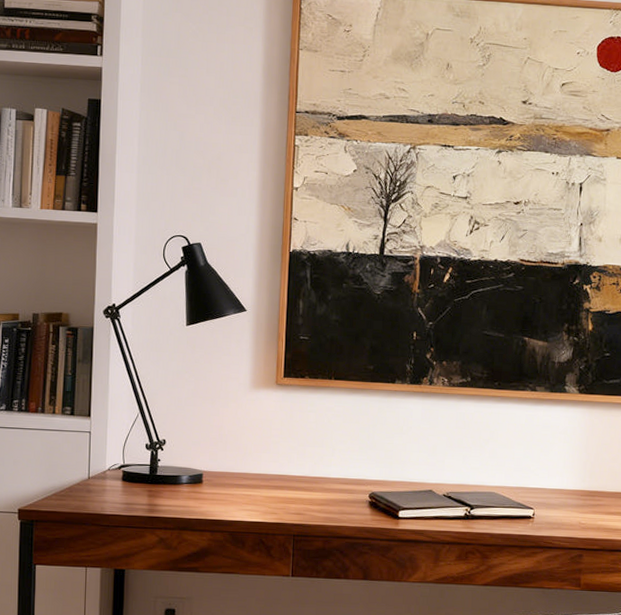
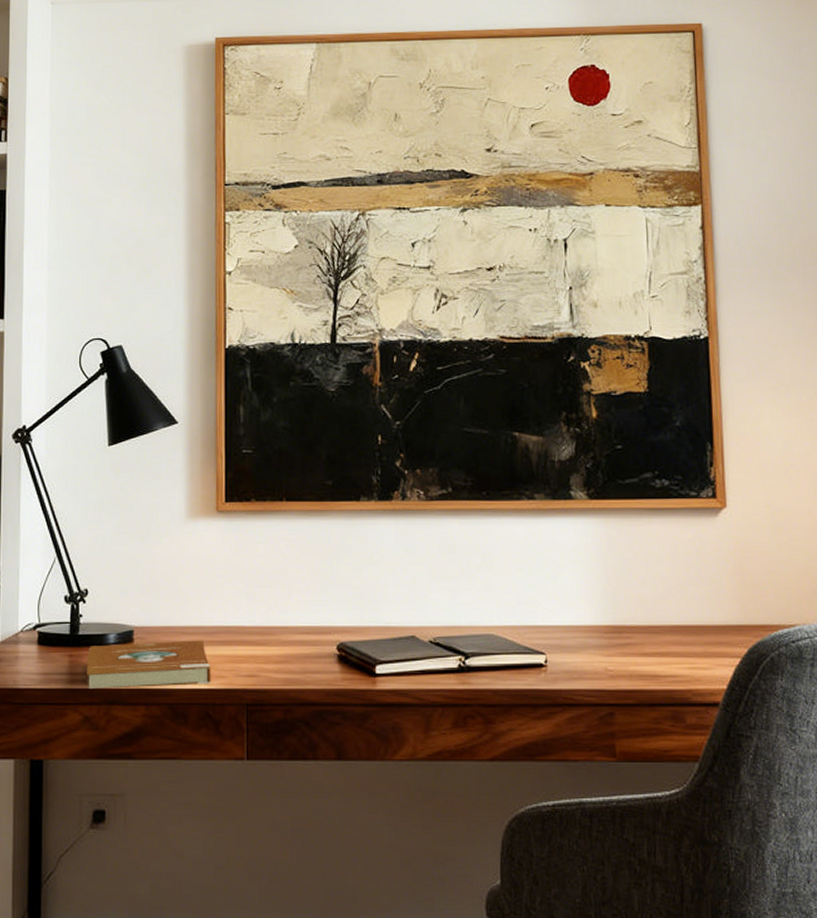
book: none [163,484,266,519] -> present [87,640,211,689]

